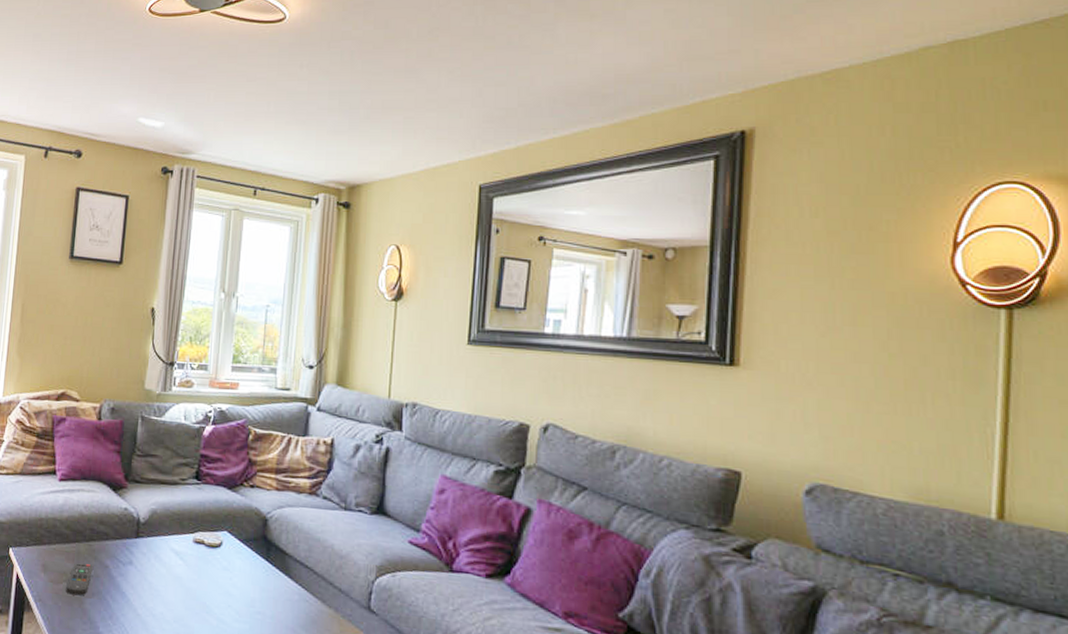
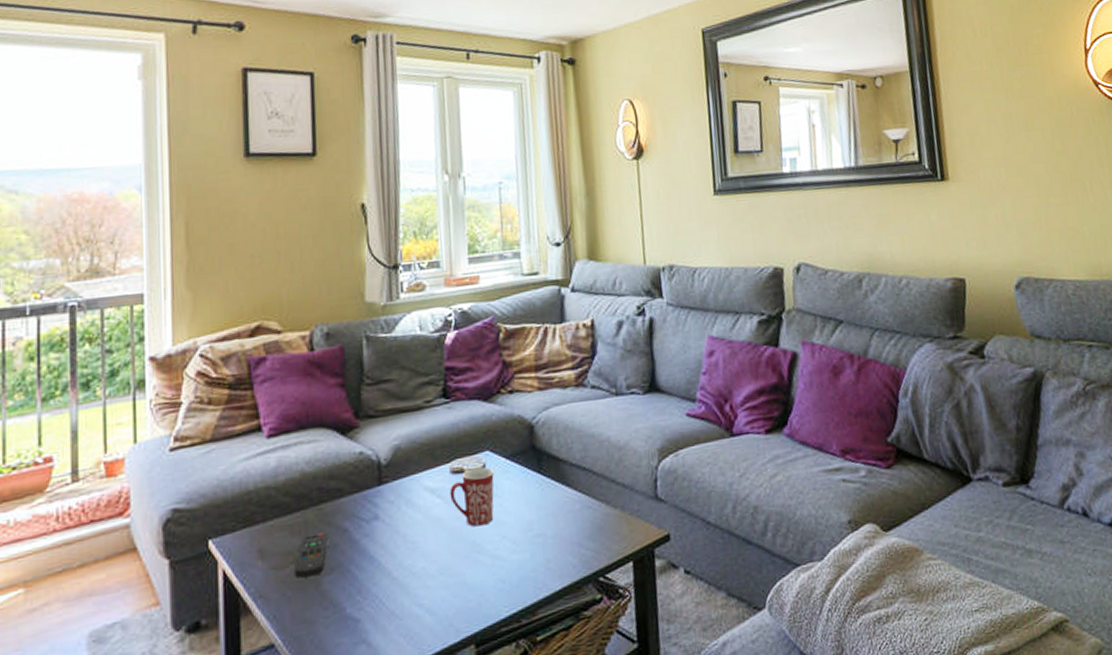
mug: none [190,542,229,592] -> present [449,467,495,527]

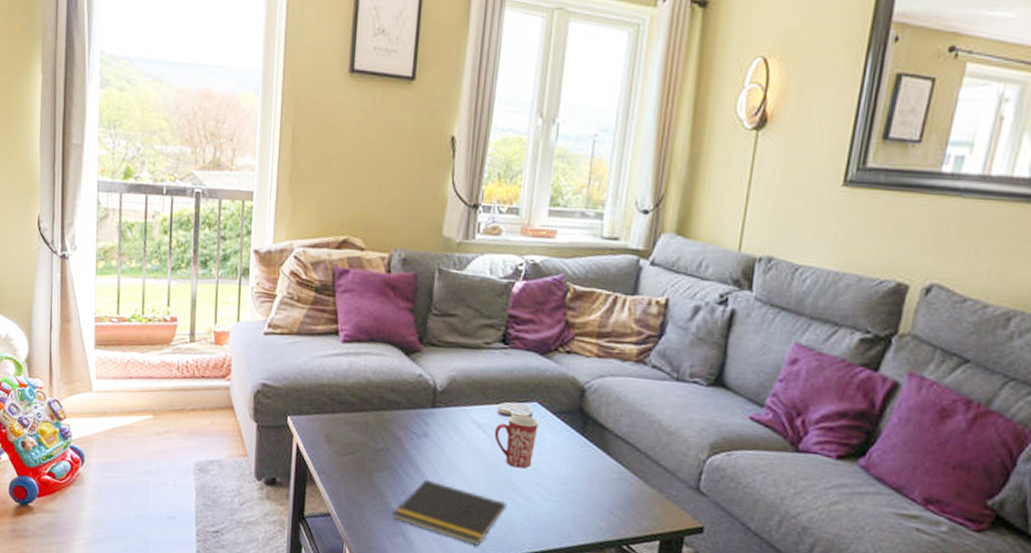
remote control: present [295,532,328,579] -> none [353,433,383,469]
notepad: none [351,566,476,629] -> present [393,479,507,546]

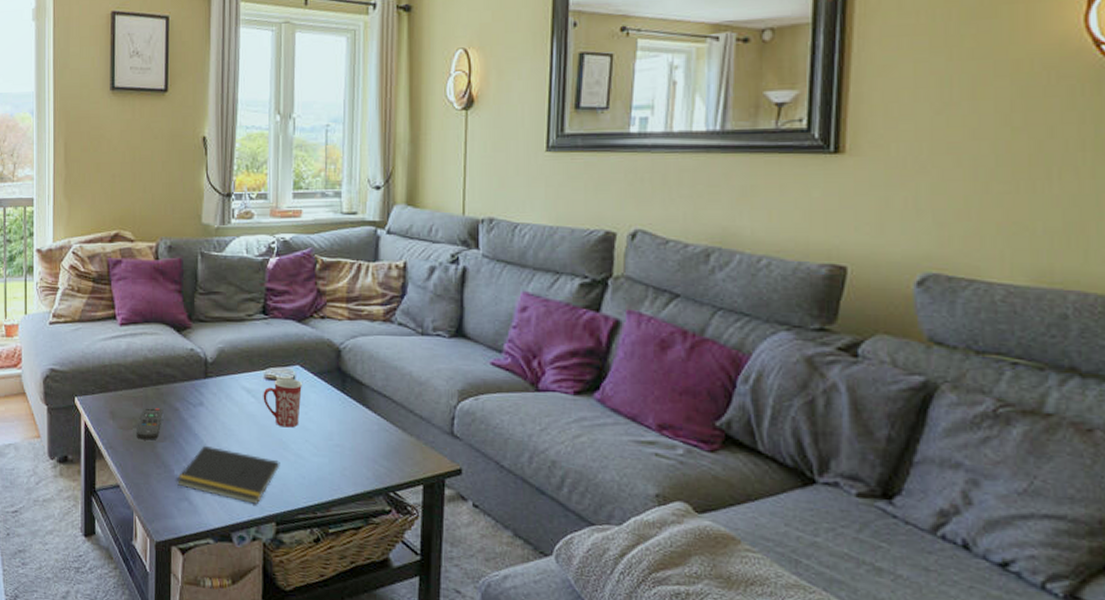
remote control: none [353,433,383,469] -> present [137,407,162,440]

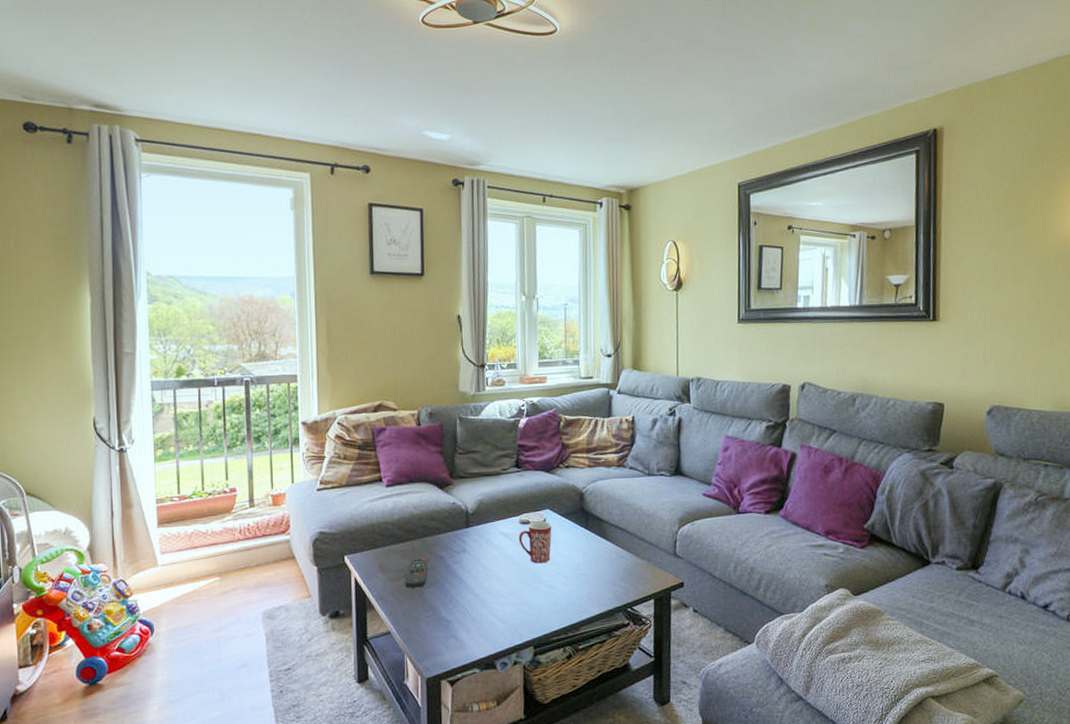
notepad: present [177,445,280,504] -> none [444,586,536,633]

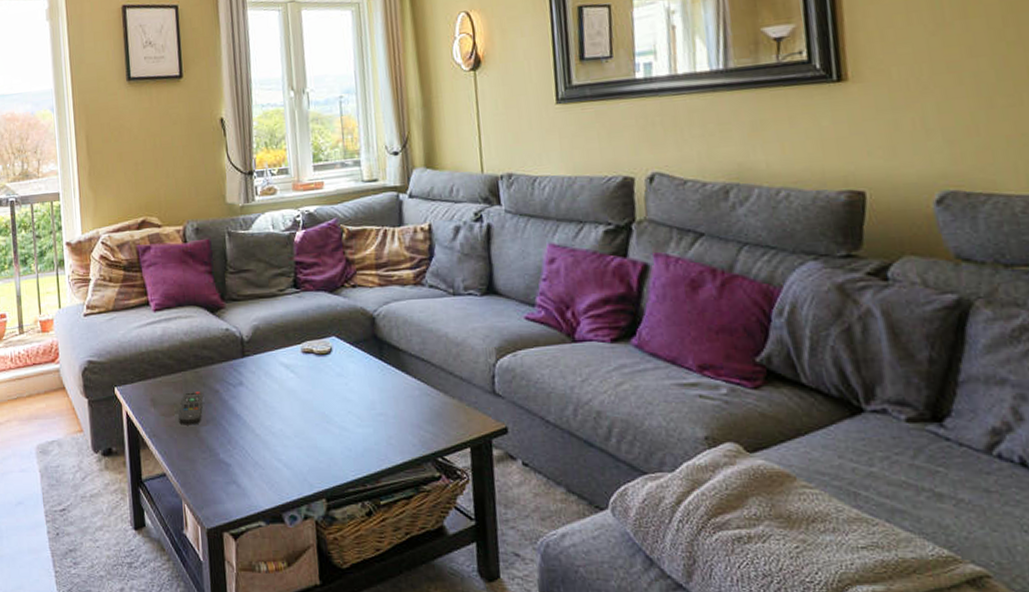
mug: present [518,521,552,564] -> none [301,350,341,400]

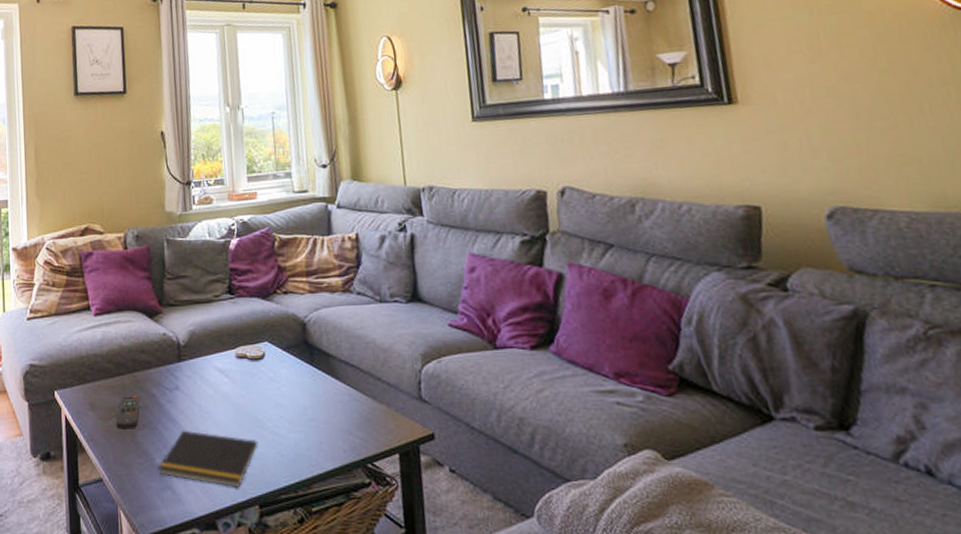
notepad: none [223,425,325,481] -> present [159,430,258,487]

